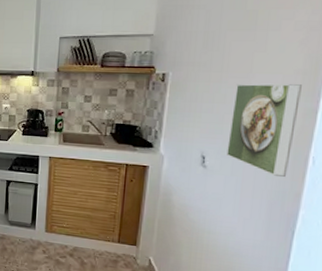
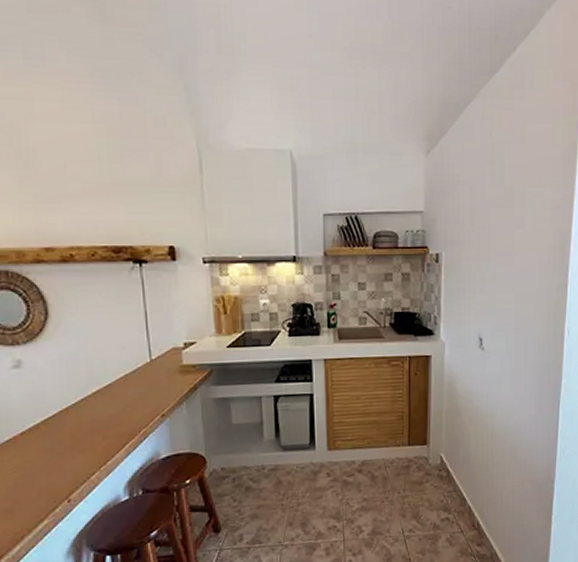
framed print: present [226,83,302,177] -> none [500,260,554,350]

